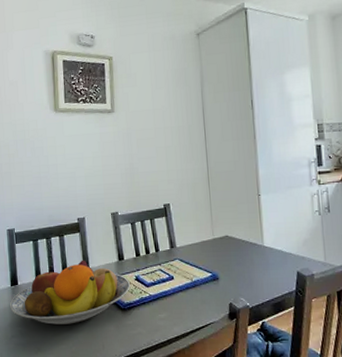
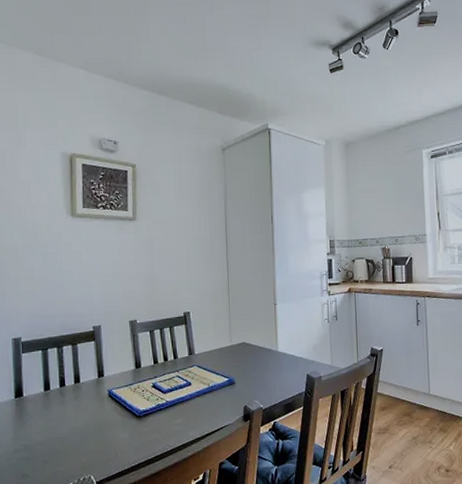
fruit bowl: present [9,260,131,325] -> none [12,368,147,436]

